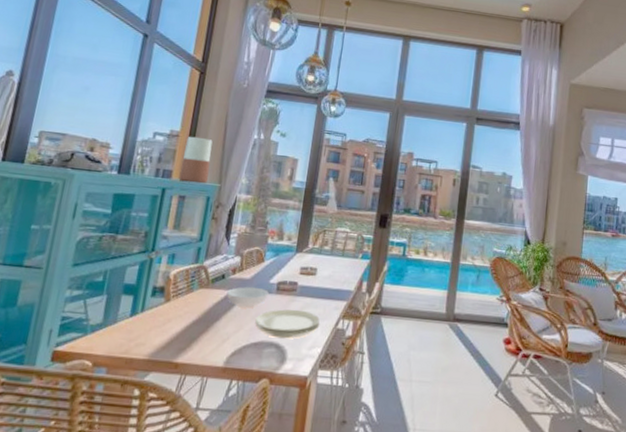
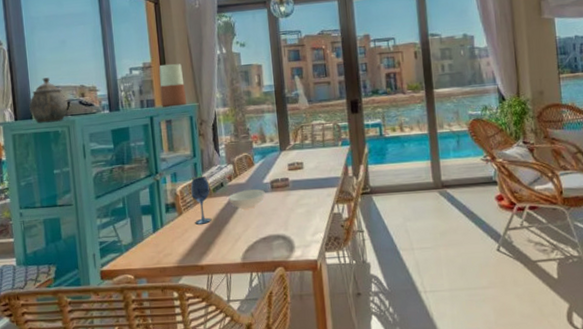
decorative jar: none [23,120,72,173] -> present [29,76,68,123]
wineglass: none [182,263,210,317] -> present [190,176,212,225]
plate: present [255,309,320,339] -> none [259,202,318,231]

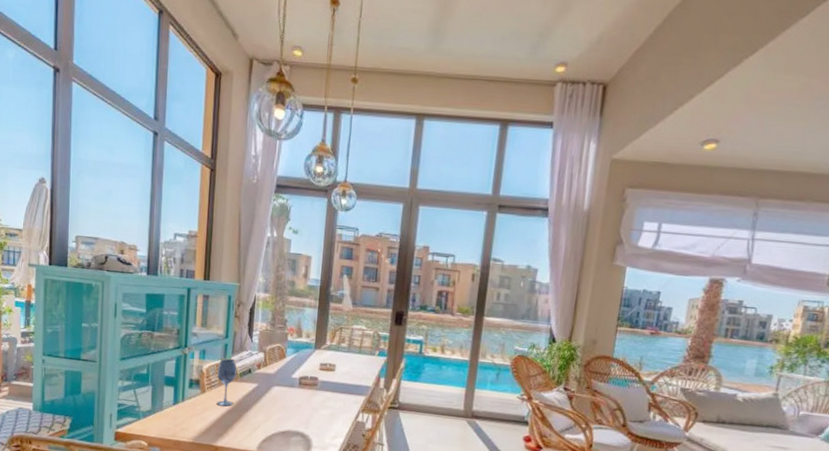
decorative jar: present [29,76,68,123] -> none [66,225,105,275]
vase: present [159,63,186,108] -> none [201,236,229,284]
bowl: present [228,189,265,210] -> none [254,381,292,401]

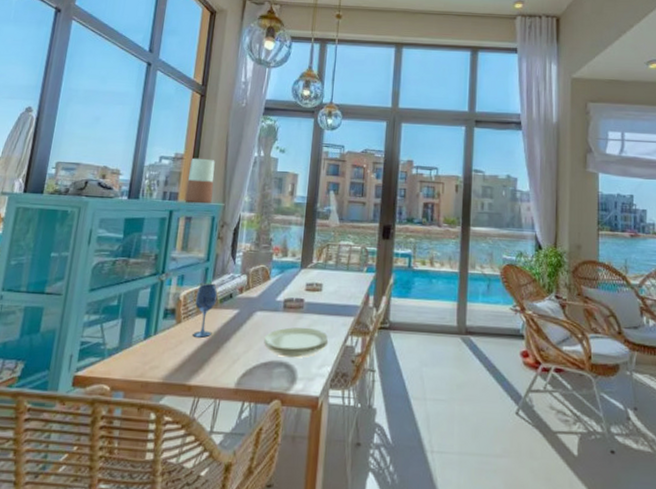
vase: none [201,236,229,284] -> present [184,158,215,204]
plate: none [281,402,341,429] -> present [264,327,329,358]

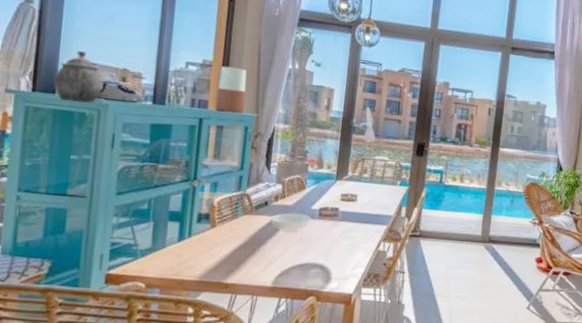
decorative jar: none [42,151,85,201] -> present [54,50,103,103]
wineglass: present [193,283,218,338] -> none [228,190,253,241]
bowl: none [235,306,276,328] -> present [270,213,312,233]
plate: present [264,327,329,358] -> none [299,233,362,261]

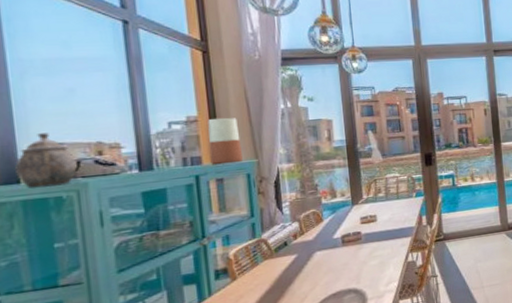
bowl: present [270,213,312,233] -> none [293,245,335,268]

